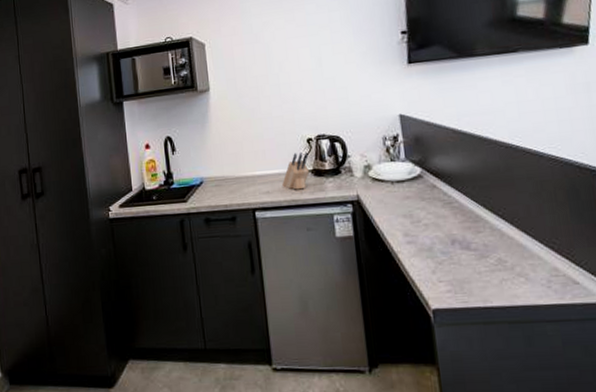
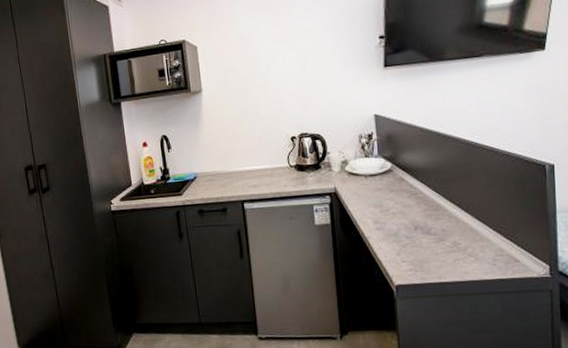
knife block: present [282,152,309,190] -> none [268,149,292,184]

